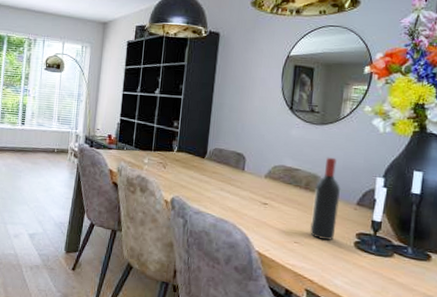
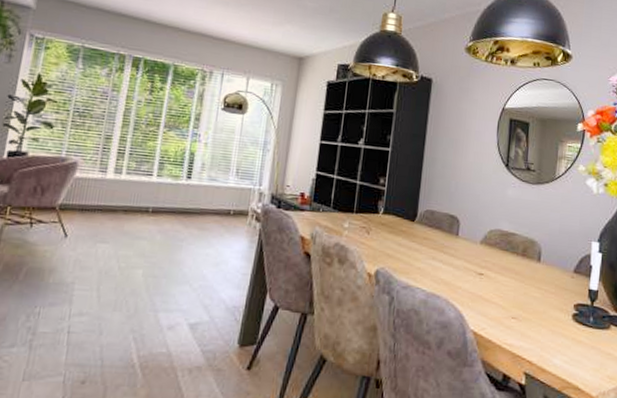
wine bottle: present [310,157,340,240] -> none [528,220,557,313]

